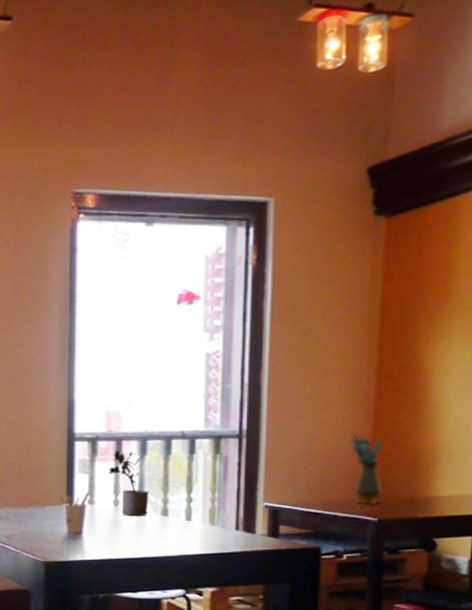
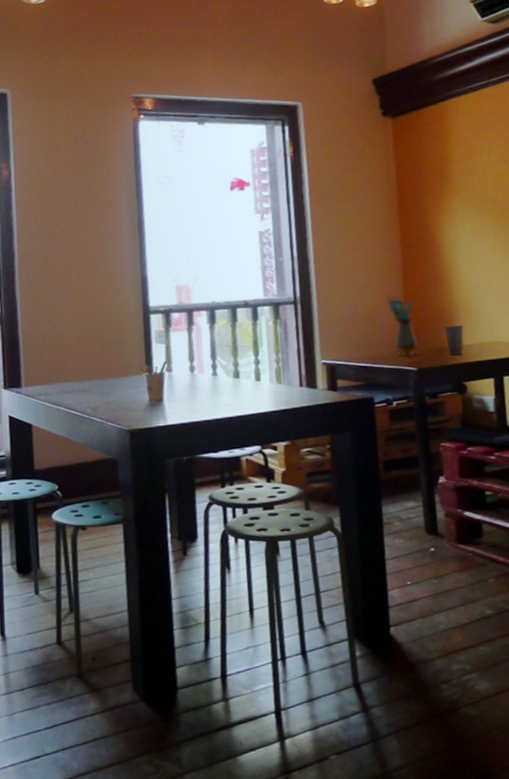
potted plant: present [109,450,149,516] -> none [183,321,222,381]
cup: none [417,473,445,509] -> present [443,325,465,357]

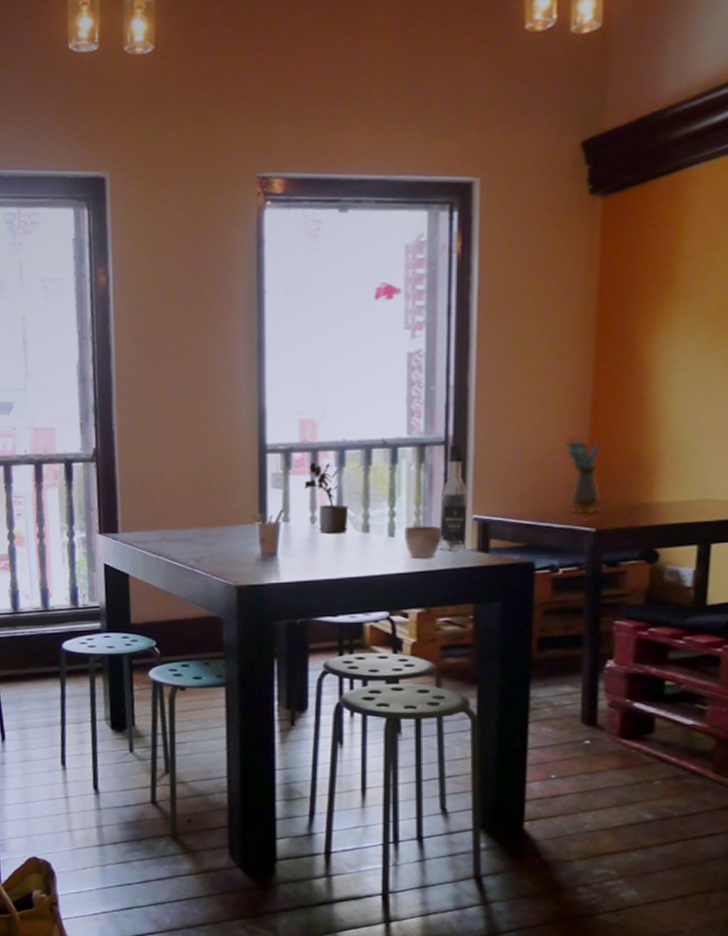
potted plant: none [183,321,222,381] -> present [304,462,349,533]
cup: none [268,370,299,400] -> present [404,525,443,560]
bottle: none [295,302,318,393] -> present [438,443,467,553]
cup: present [443,325,465,357] -> none [638,477,668,517]

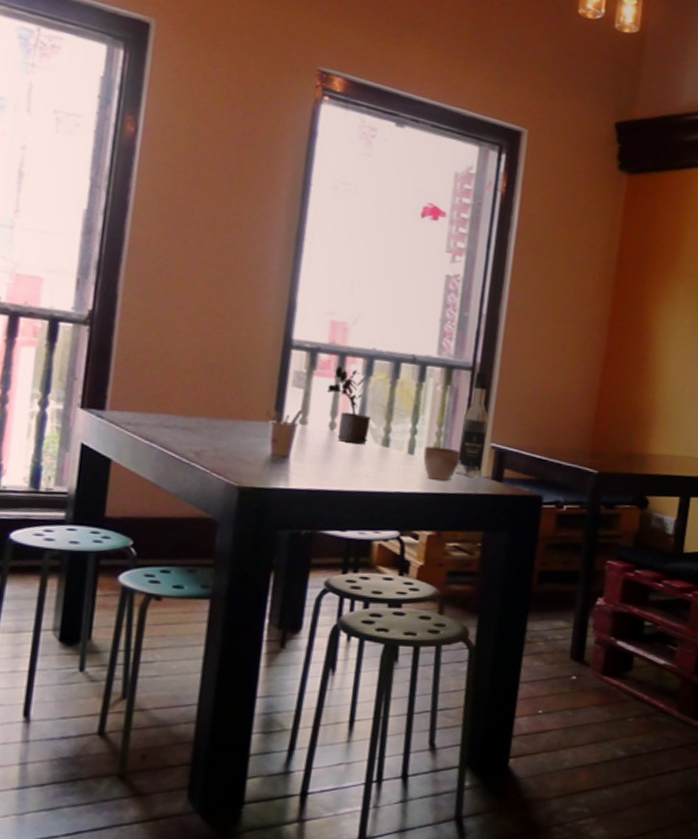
vase: present [565,437,601,515] -> none [579,382,609,457]

